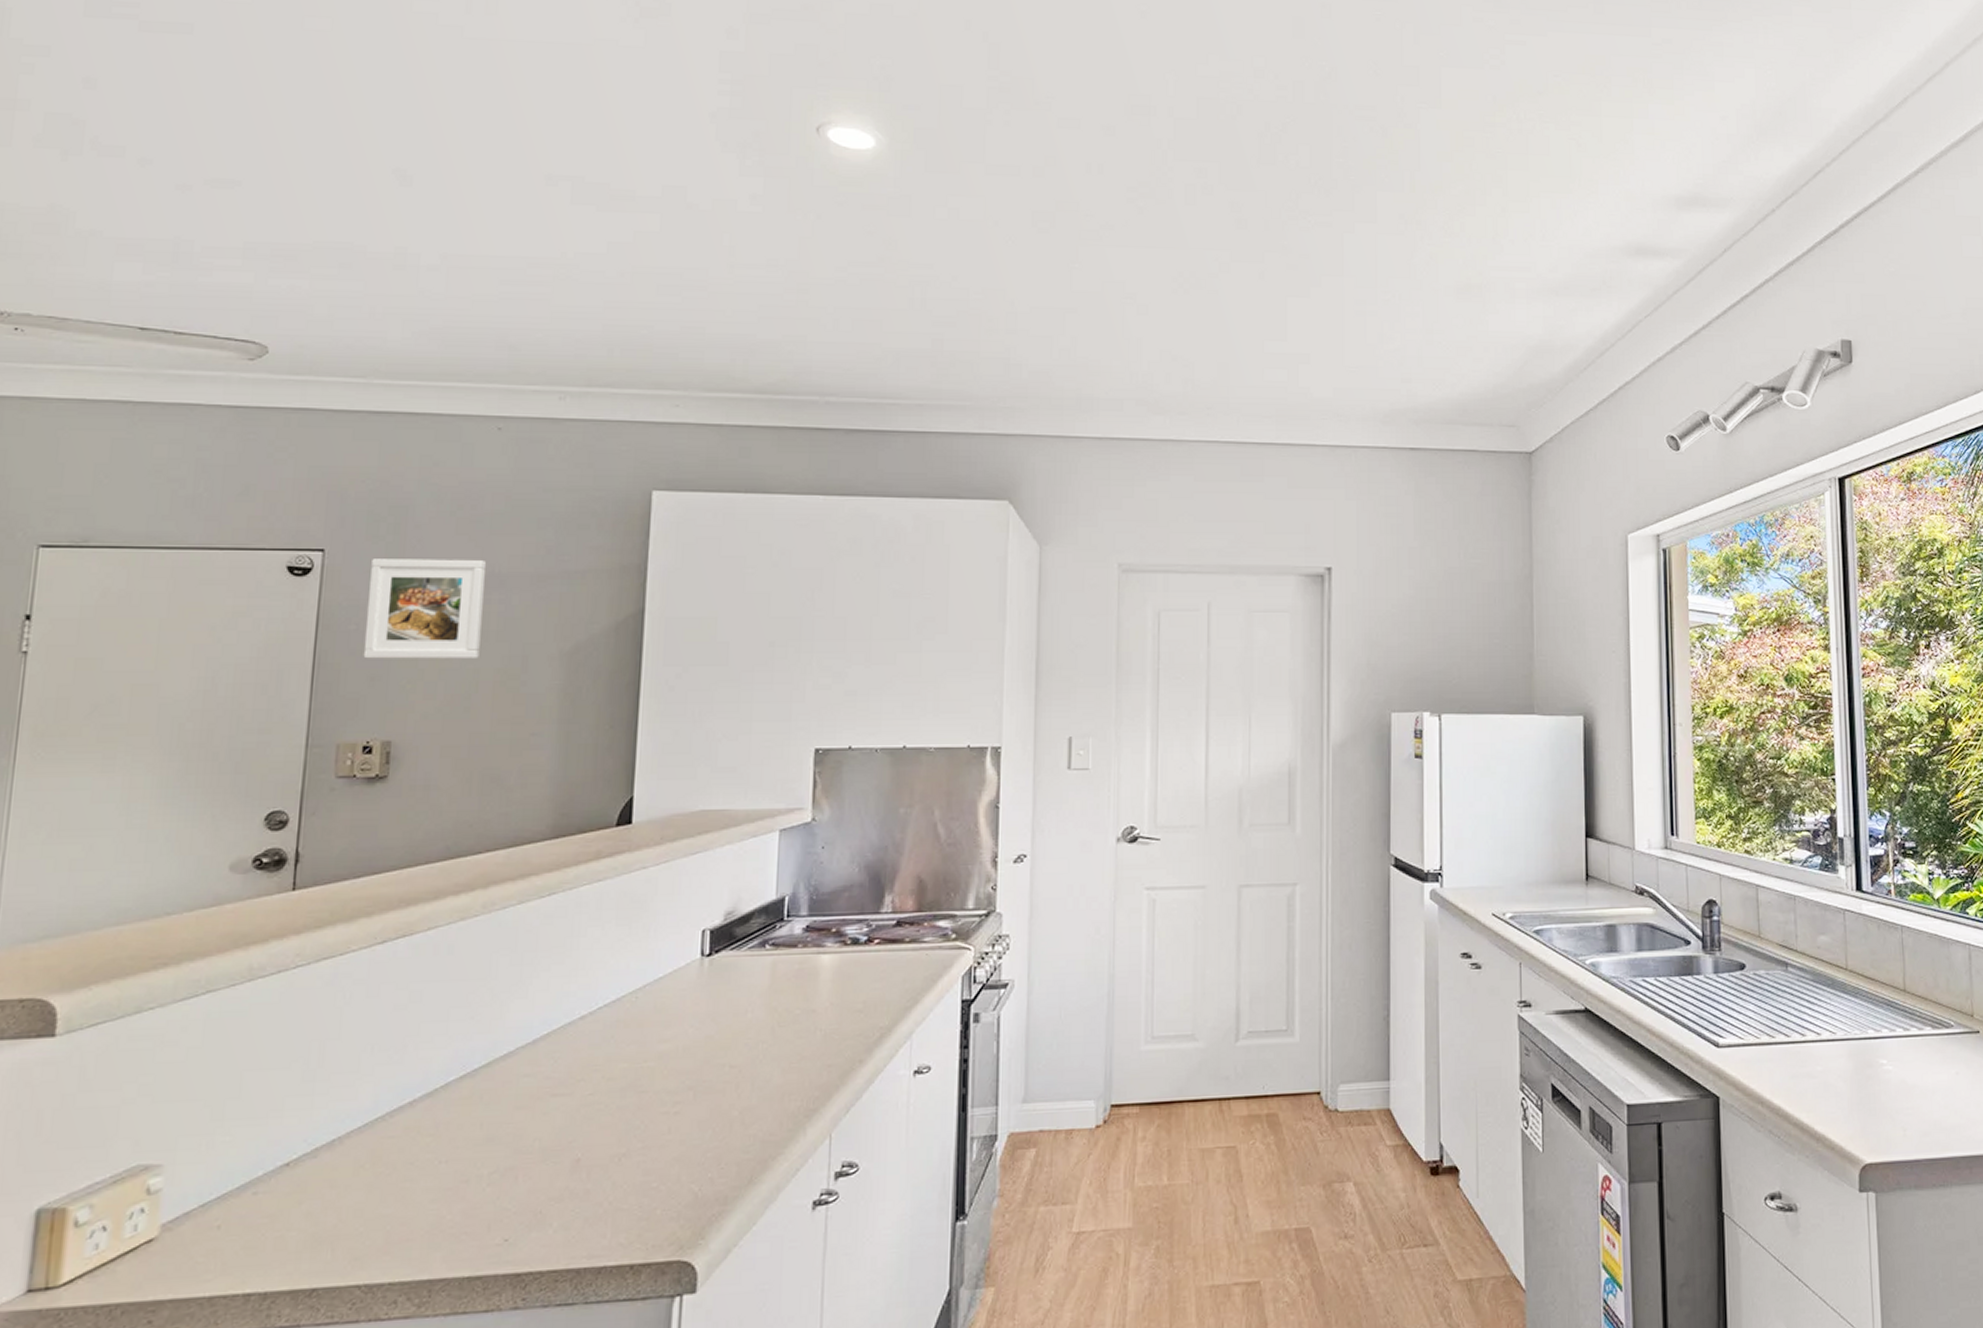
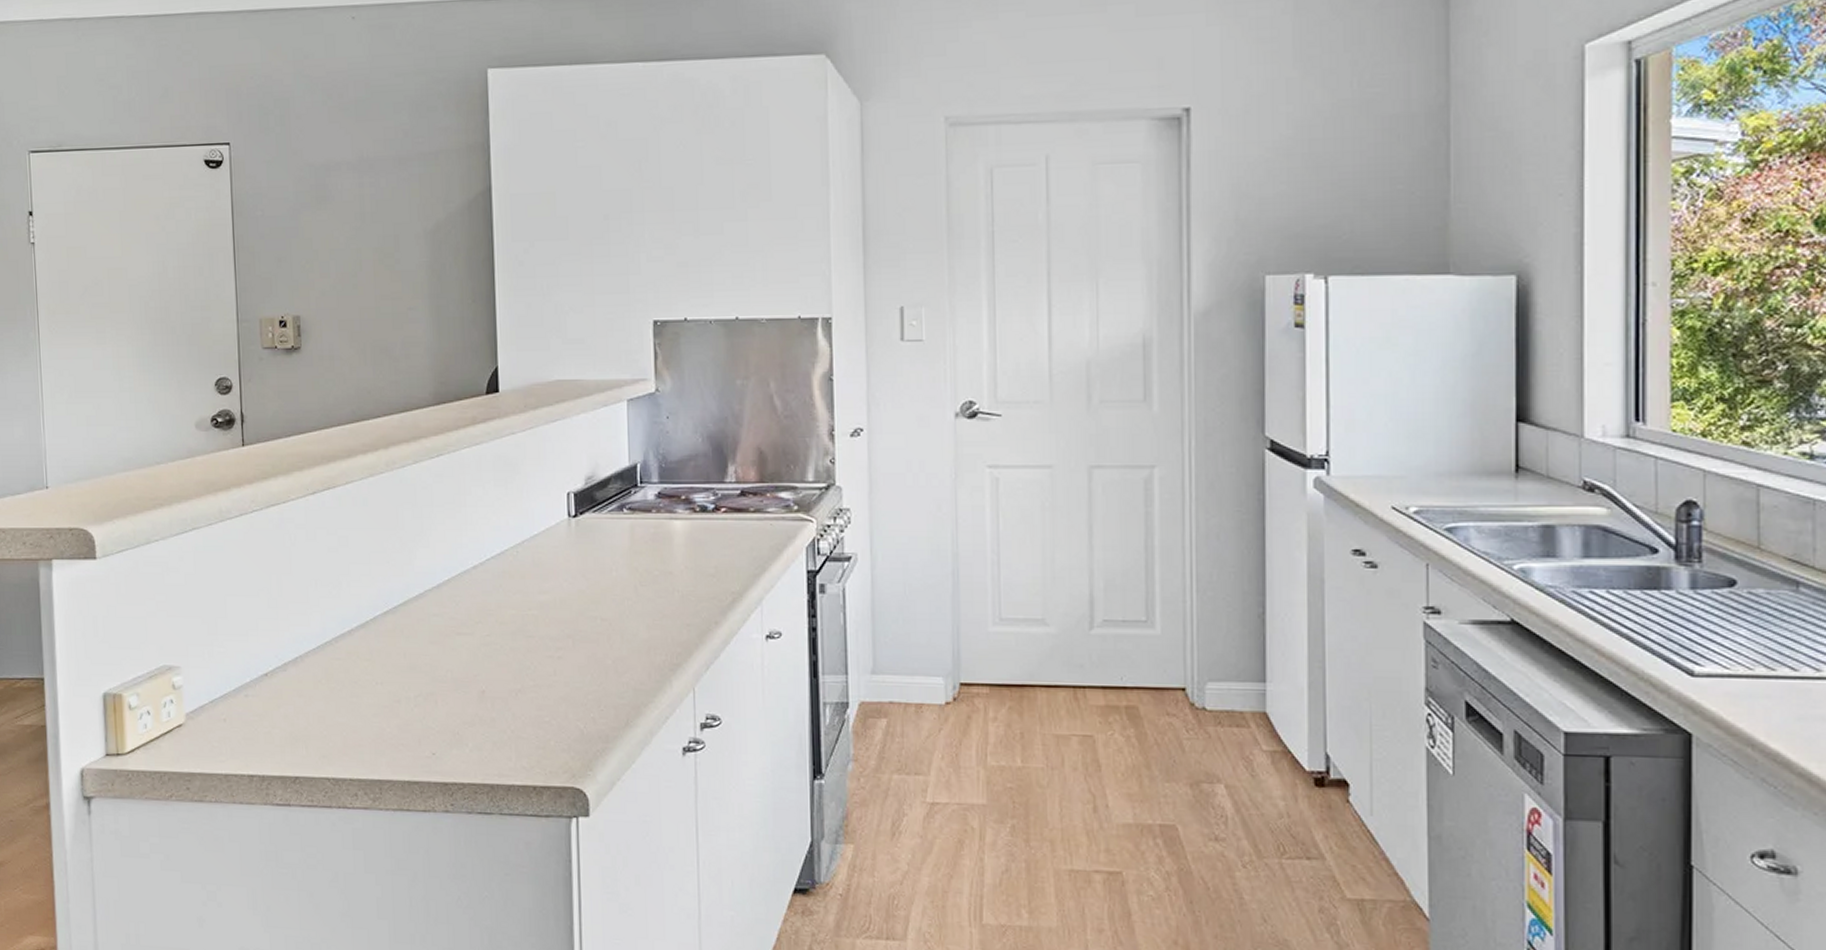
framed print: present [363,559,487,659] -> none [267,145,360,242]

